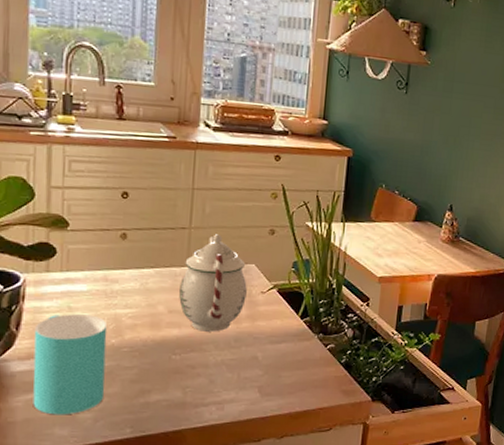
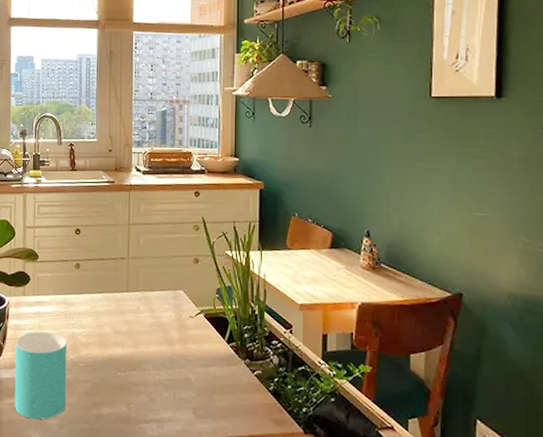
teapot: present [179,234,247,332] -> none [122,263,177,353]

